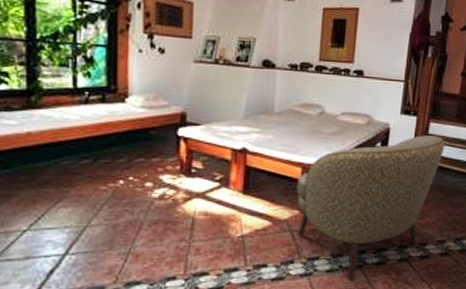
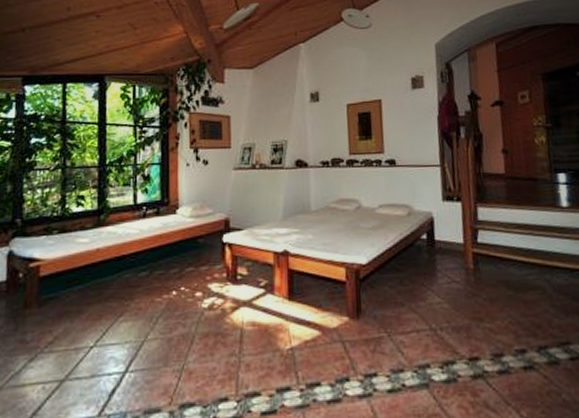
armchair: present [296,135,445,281] -> none [342,221,501,404]

